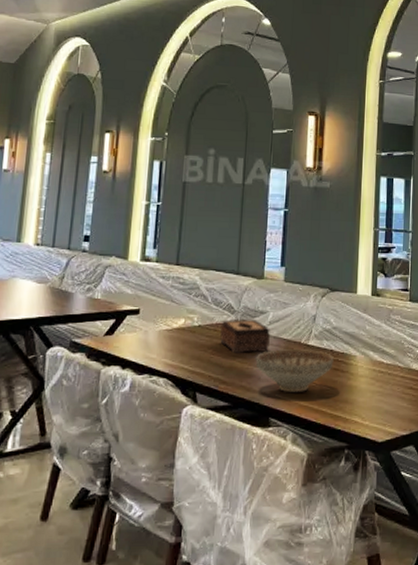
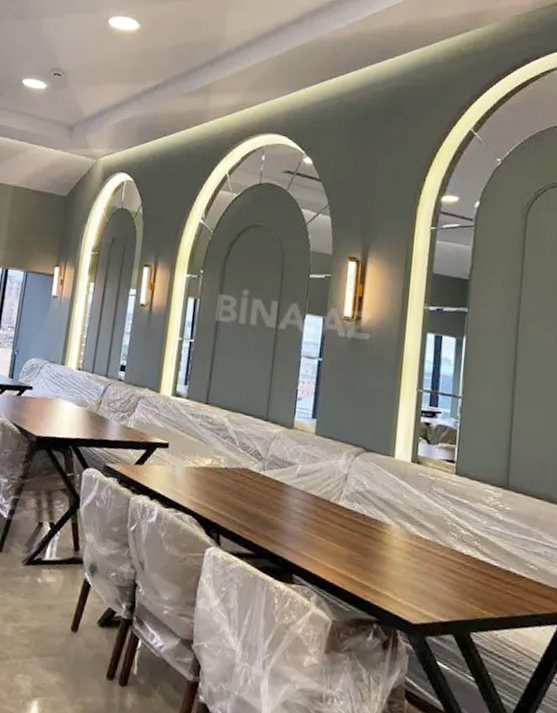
tissue box: present [220,318,270,353] -> none [246,465,298,506]
decorative bowl: present [255,349,334,393] -> none [281,504,366,554]

